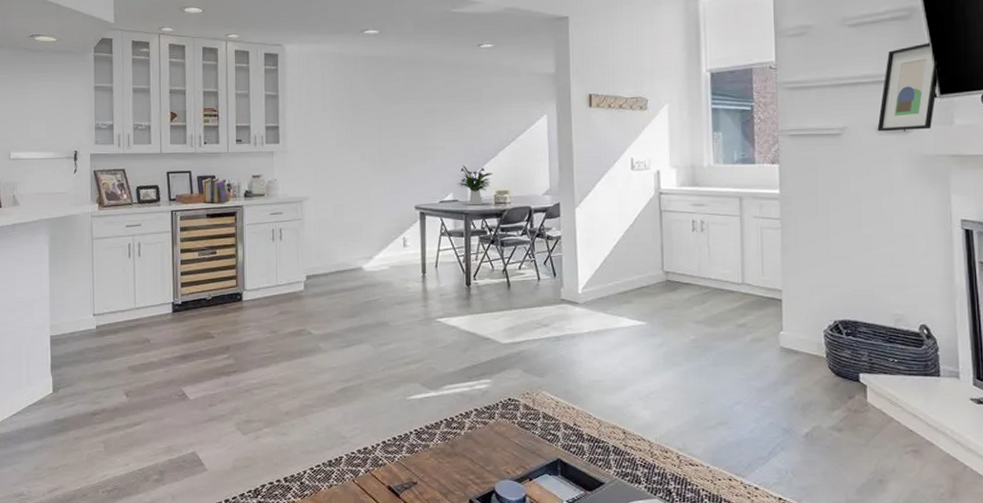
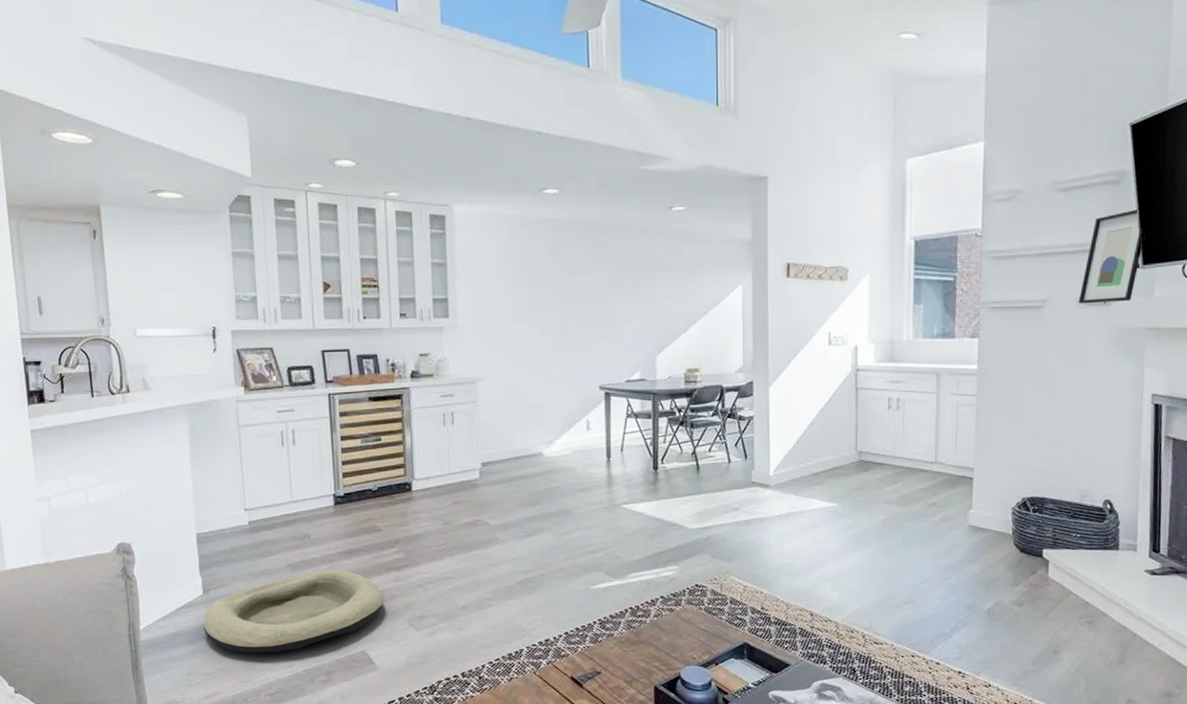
dog bed: none [51,373,214,451] -> present [203,569,384,653]
books: present [203,178,228,204] -> none [364,357,393,386]
flower arrangement: present [457,165,493,206] -> none [645,341,683,385]

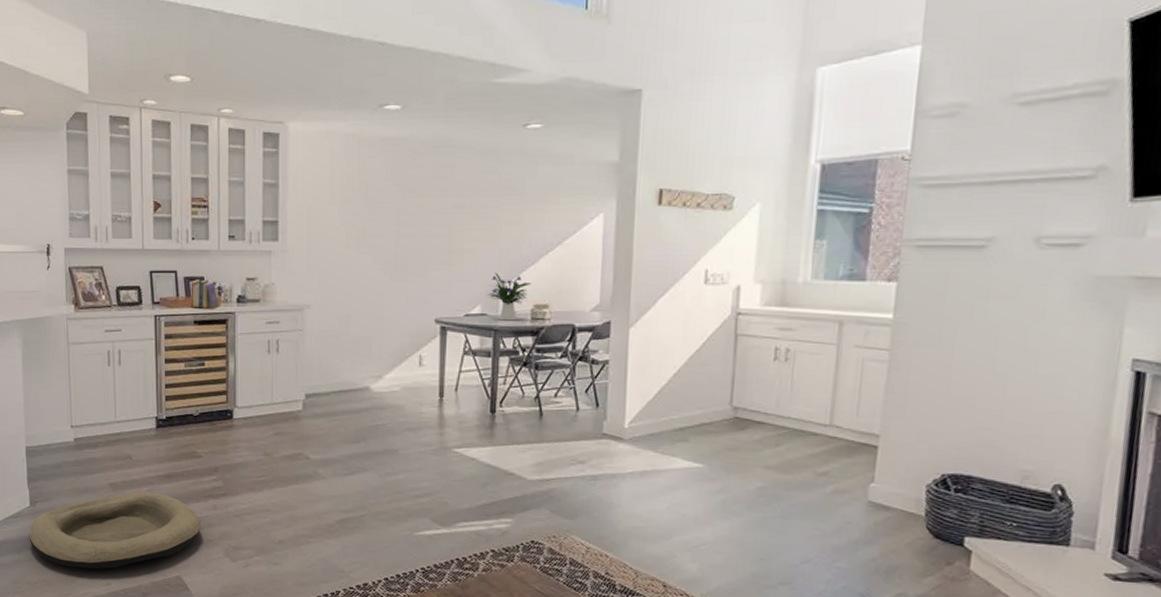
books: none [364,357,393,386] -> present [190,279,219,310]
flower arrangement: none [645,341,683,385] -> present [487,273,531,321]
picture frame: present [1078,208,1145,304] -> none [1036,126,1139,245]

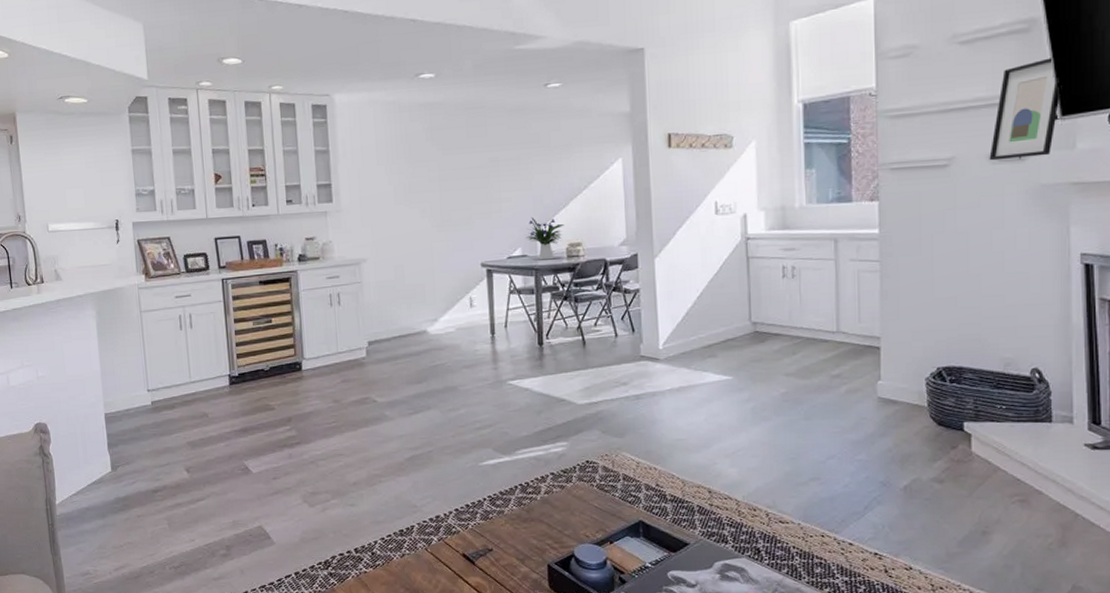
dog bed: present [29,491,201,570] -> none [112,447,278,528]
books: present [190,279,219,310] -> none [254,242,281,270]
picture frame: none [1036,126,1139,245] -> present [989,56,1062,161]

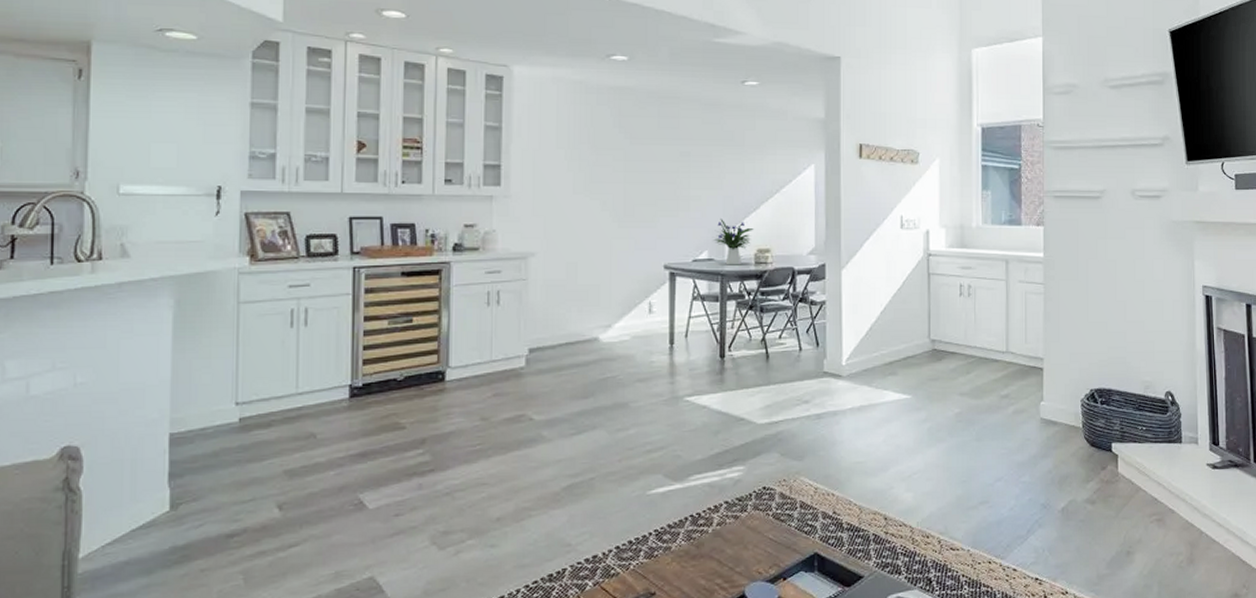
picture frame: present [989,56,1062,161] -> none [1133,108,1188,196]

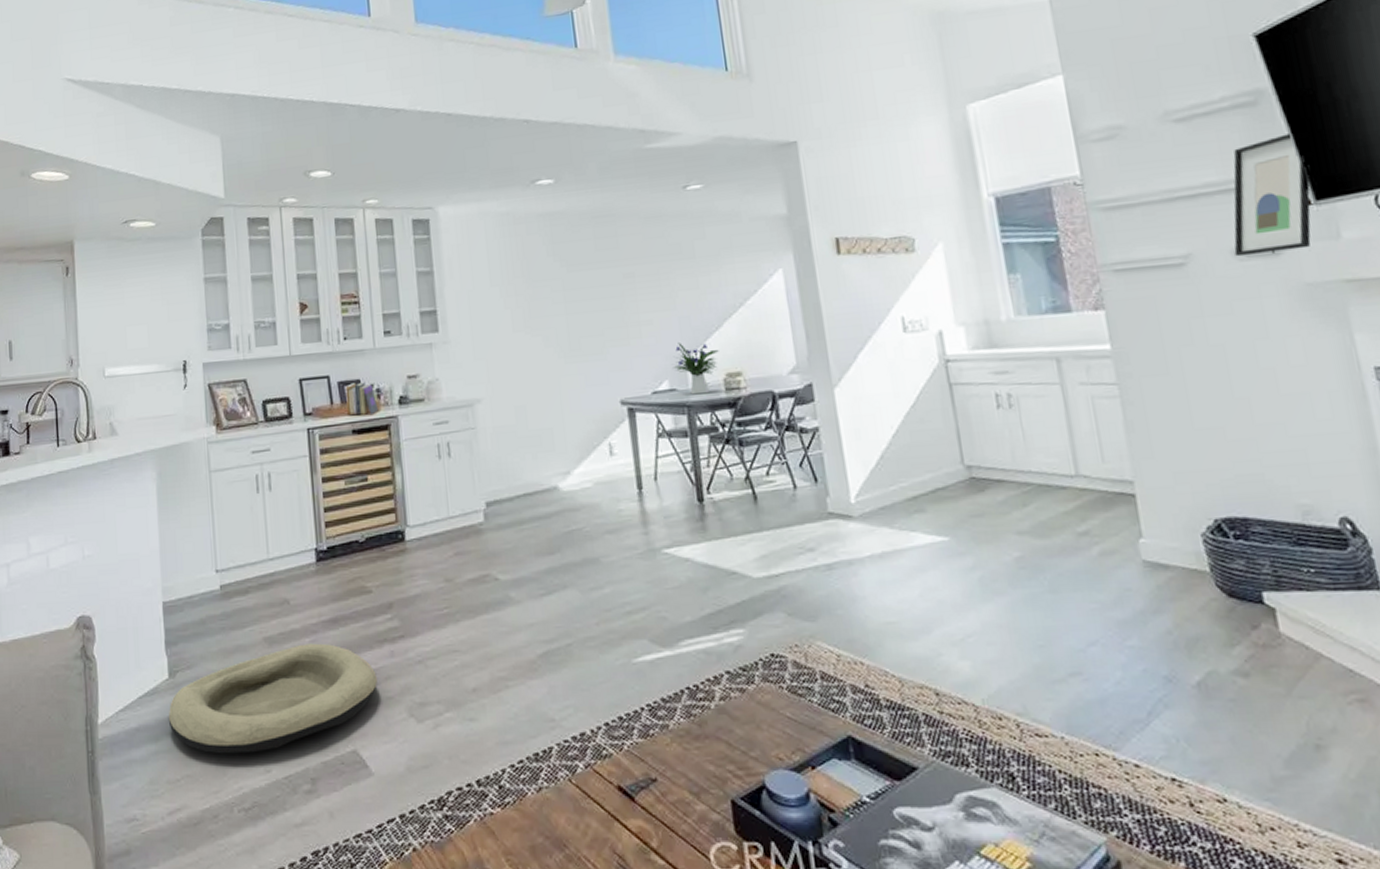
dog bed: none [165,476,402,585] -> present [168,643,377,754]
books: none [398,226,431,260] -> present [345,382,379,416]
picture frame: none [1133,108,1188,196] -> present [1233,131,1314,257]

